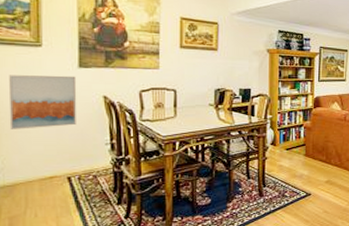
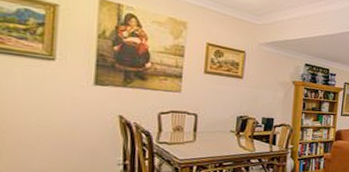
wall art: present [8,75,77,129] -> none [11,87,91,145]

